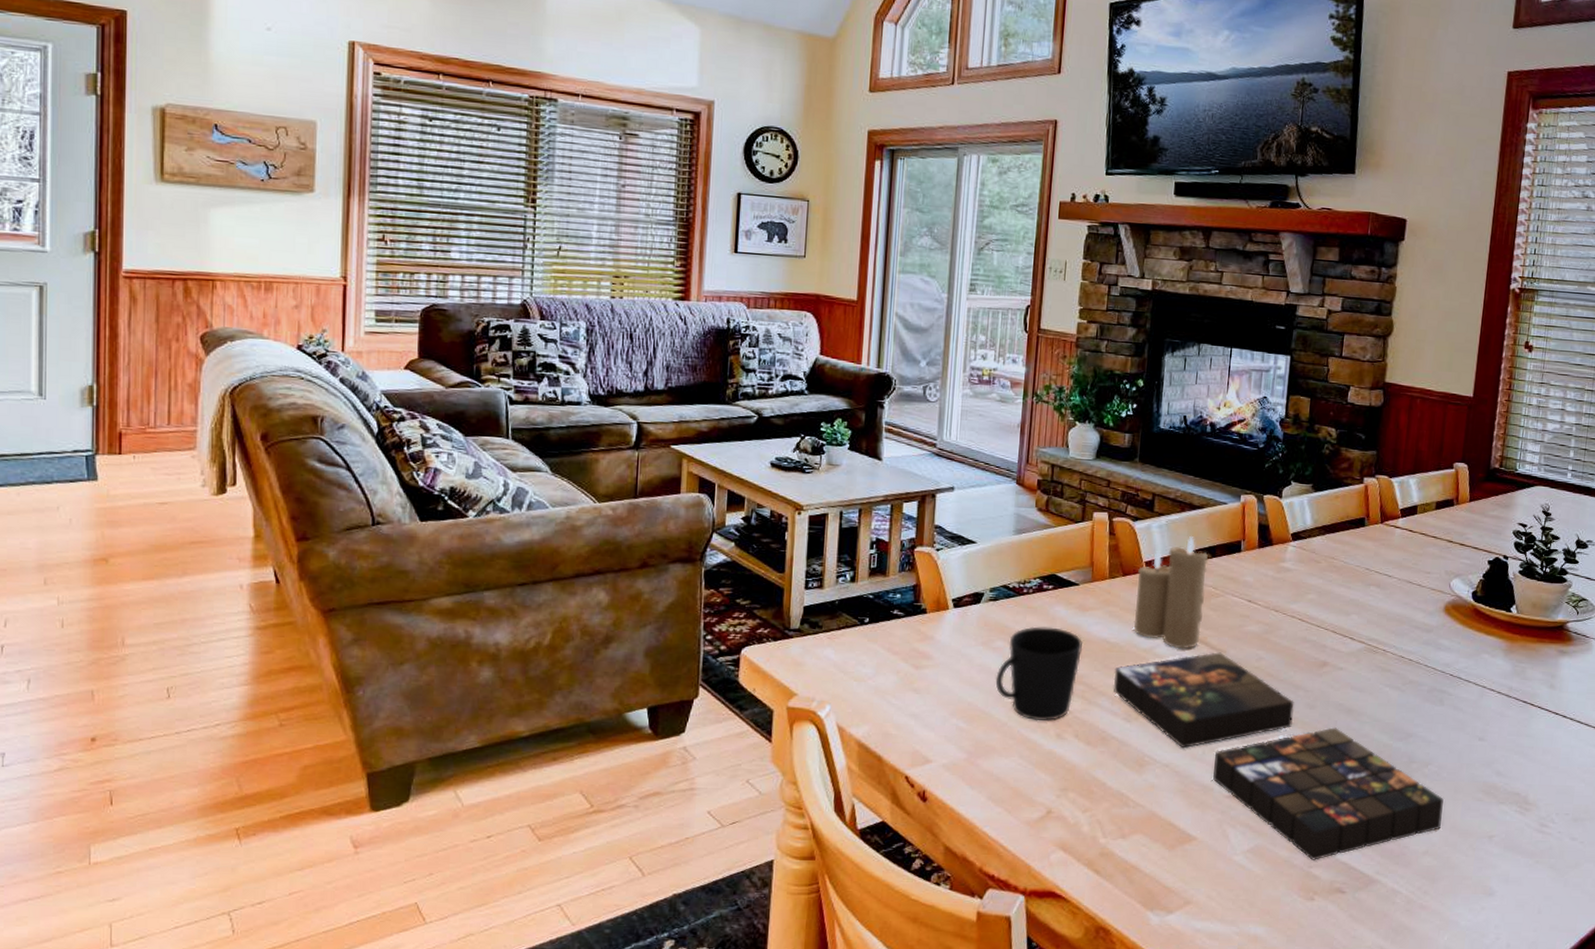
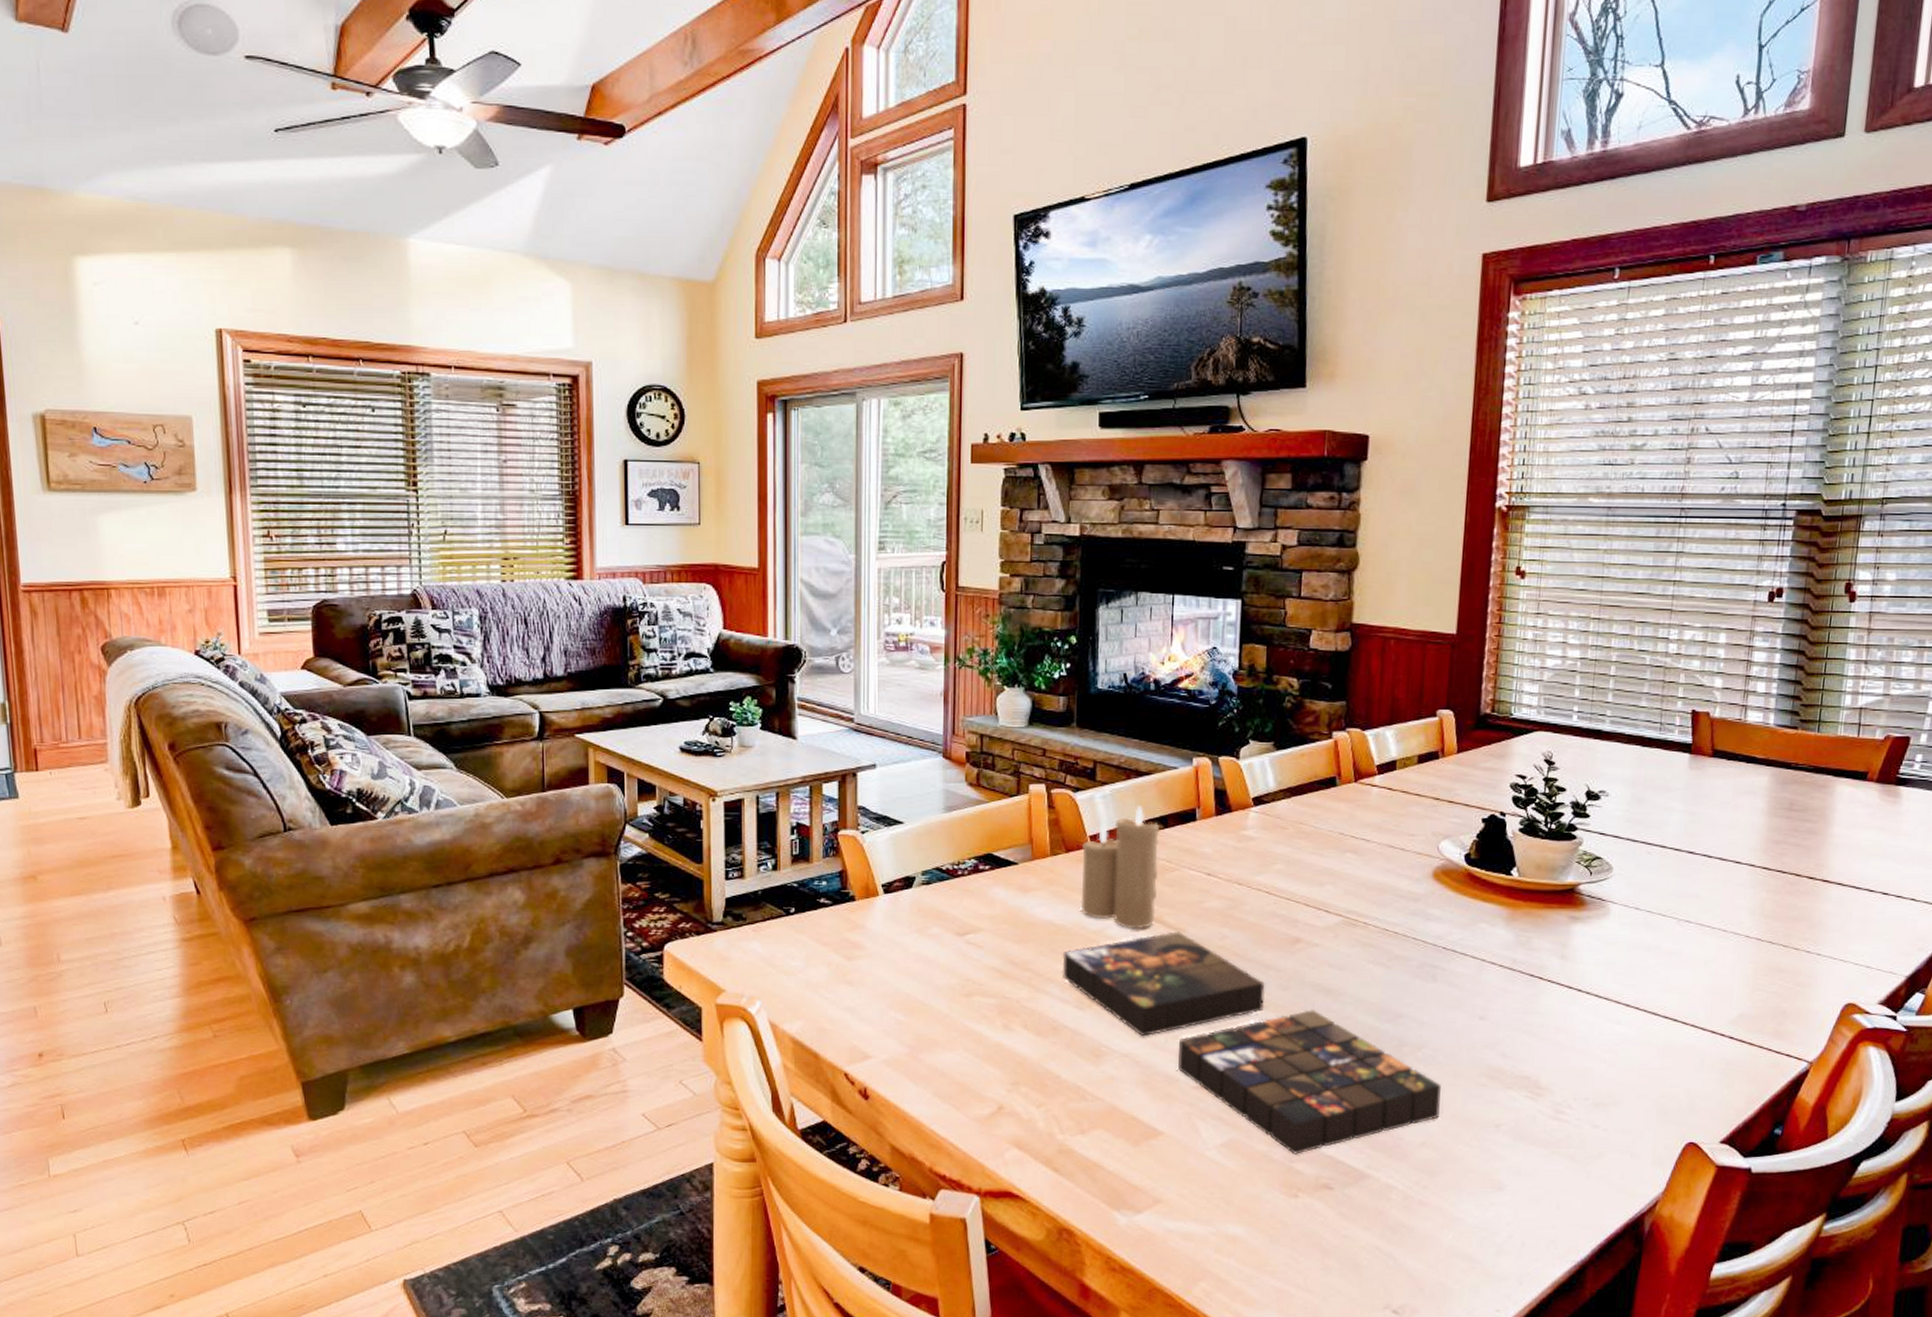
cup: present [995,626,1082,721] -> none [934,910,1025,1012]

